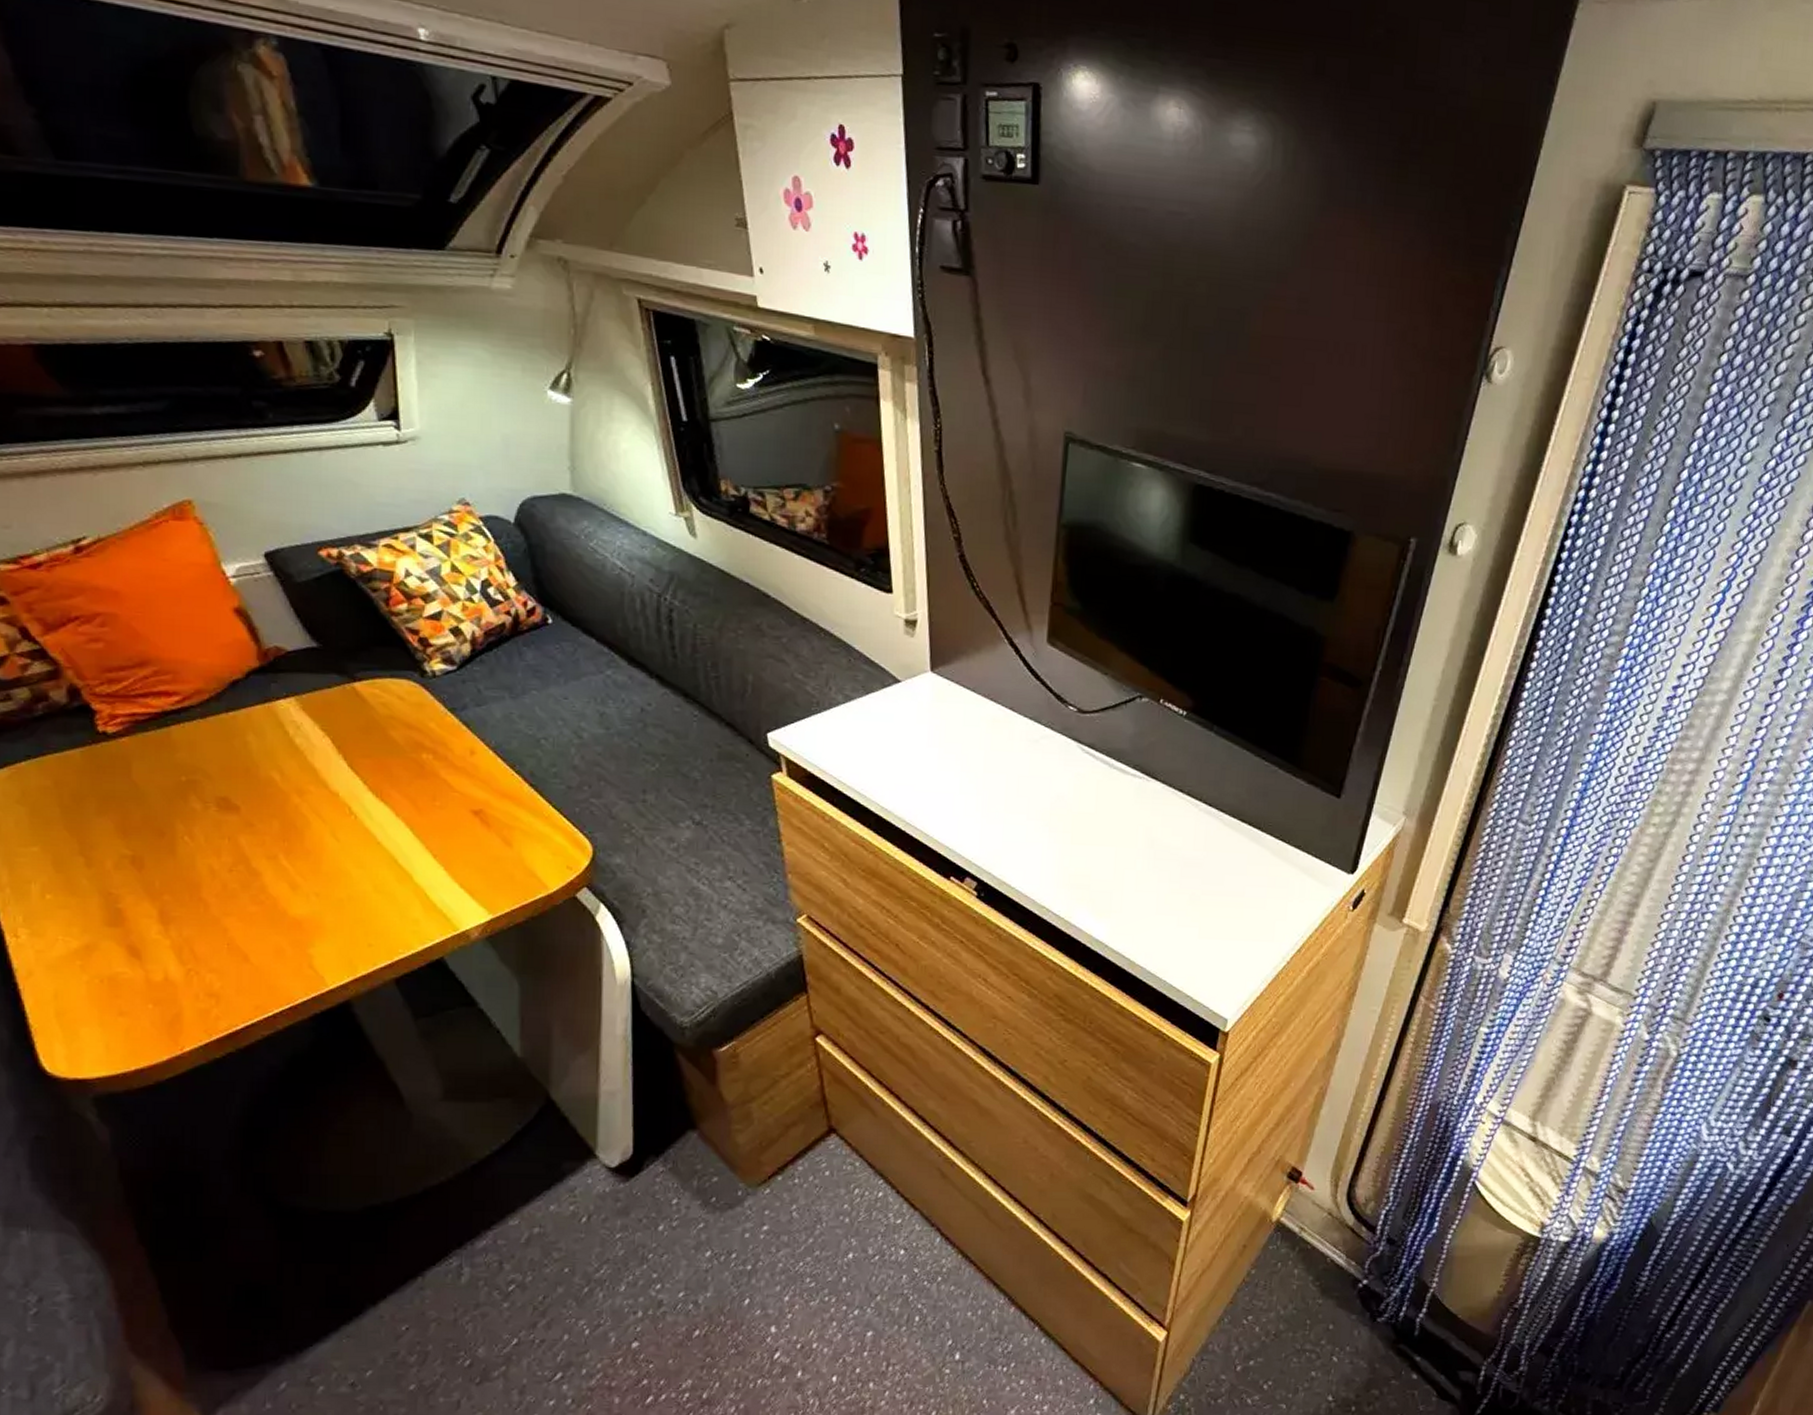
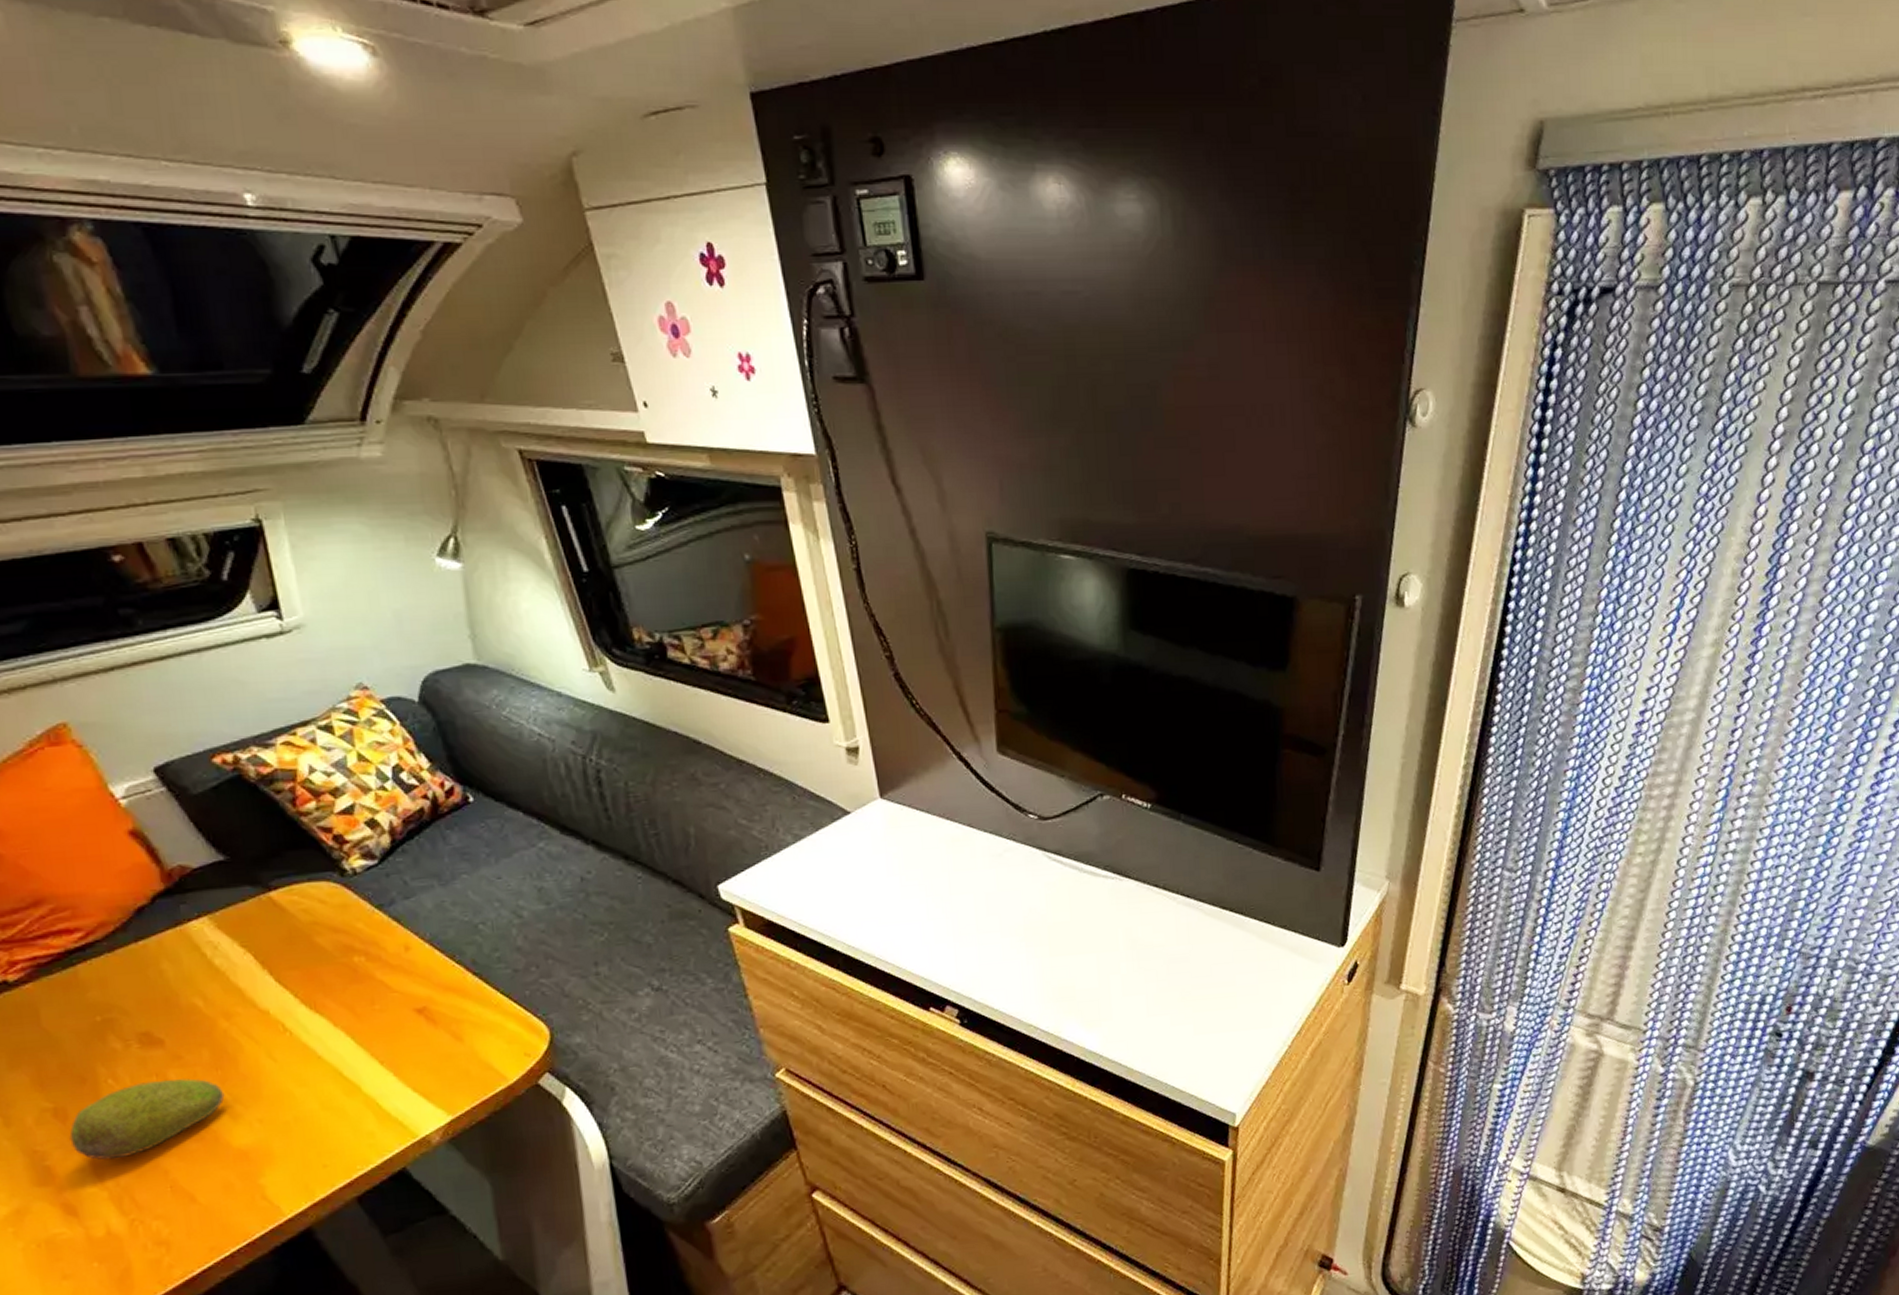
fruit: none [143,843,288,911] -> present [69,1078,225,1160]

